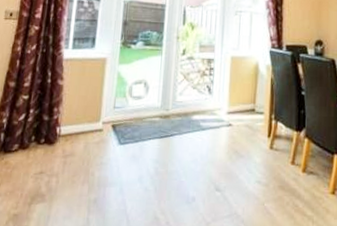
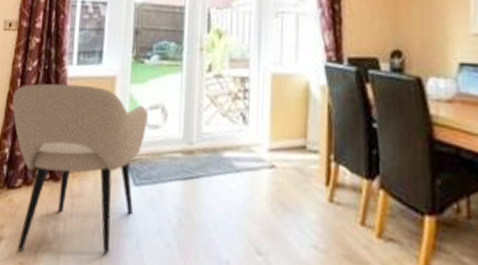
armchair: none [11,64,133,205] -> present [12,83,148,253]

